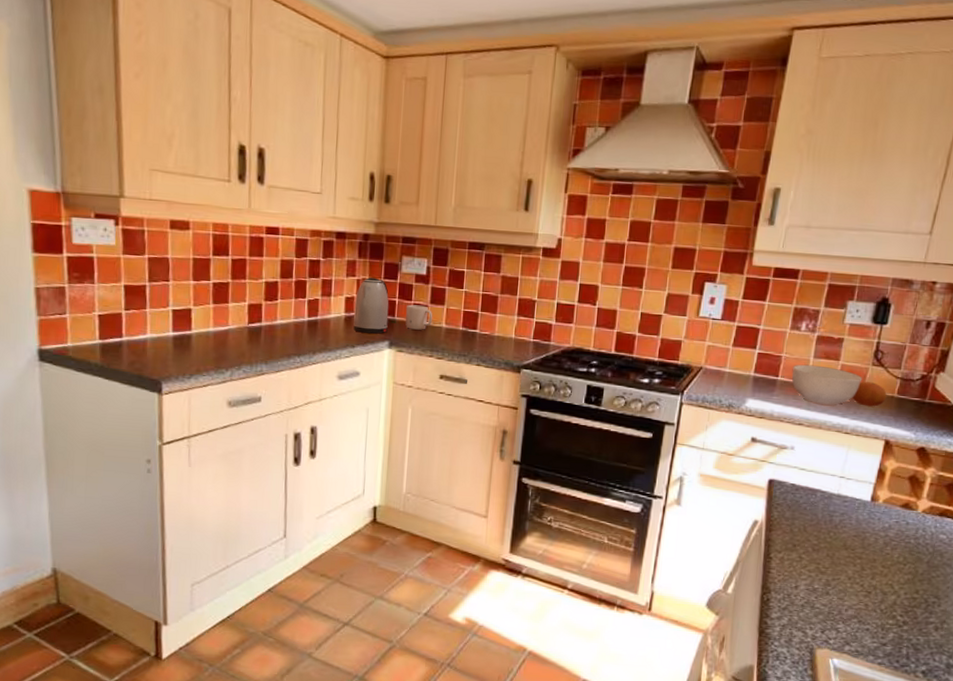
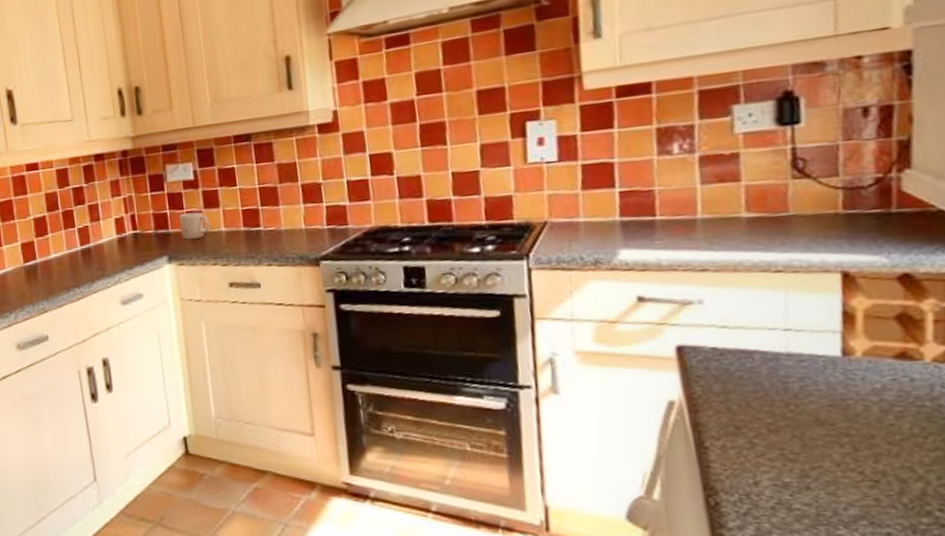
kettle: present [353,277,389,334] -> none [124,193,164,253]
bowl: present [791,364,863,406] -> none [672,191,783,242]
fruit: present [852,381,887,407] -> none [773,200,828,233]

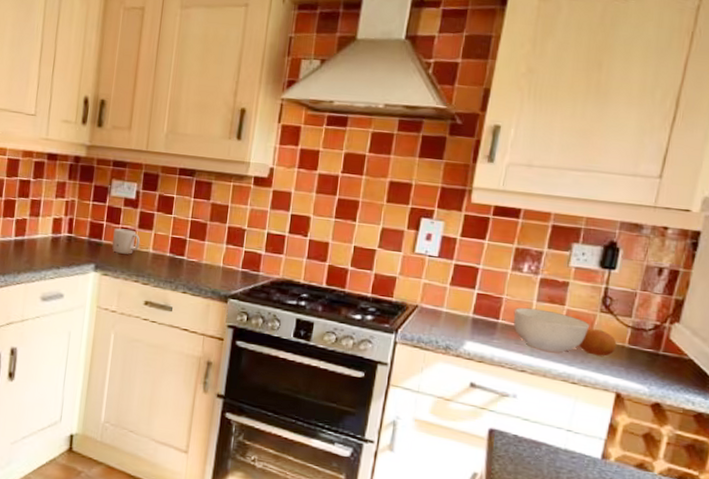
bowl: none [672,191,783,242] -> present [513,307,590,354]
fruit: none [773,200,828,233] -> present [579,328,617,357]

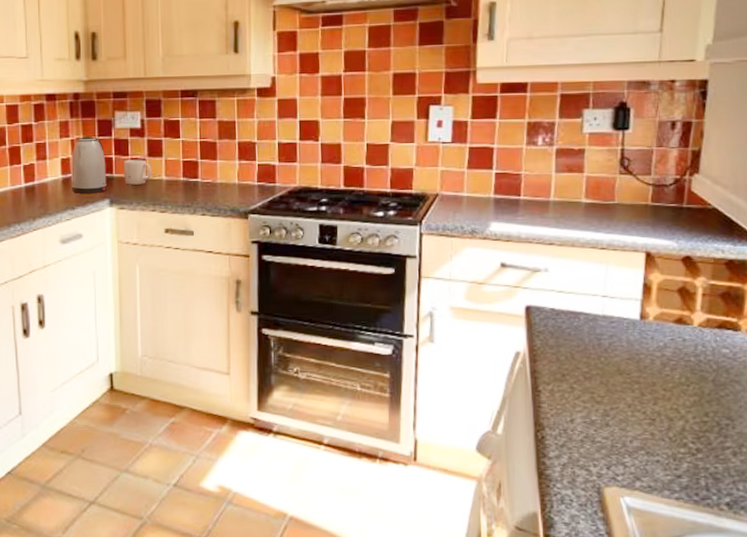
kettle: none [59,199,97,257] -> present [71,136,107,193]
bowl: present [513,307,590,354] -> none [534,180,611,222]
fruit: present [579,328,617,357] -> none [603,192,640,218]

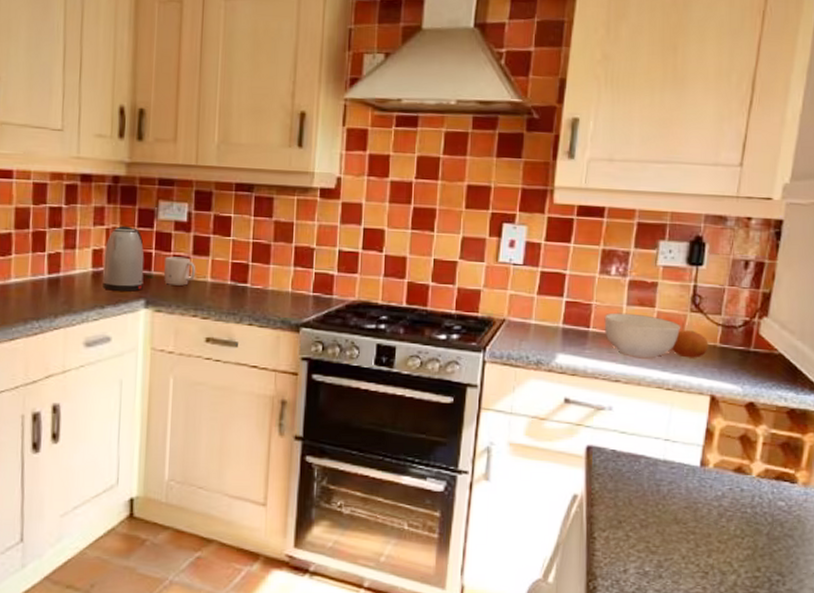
bowl: none [534,180,611,222] -> present [604,312,681,359]
fruit: none [603,192,640,218] -> present [672,330,709,358]

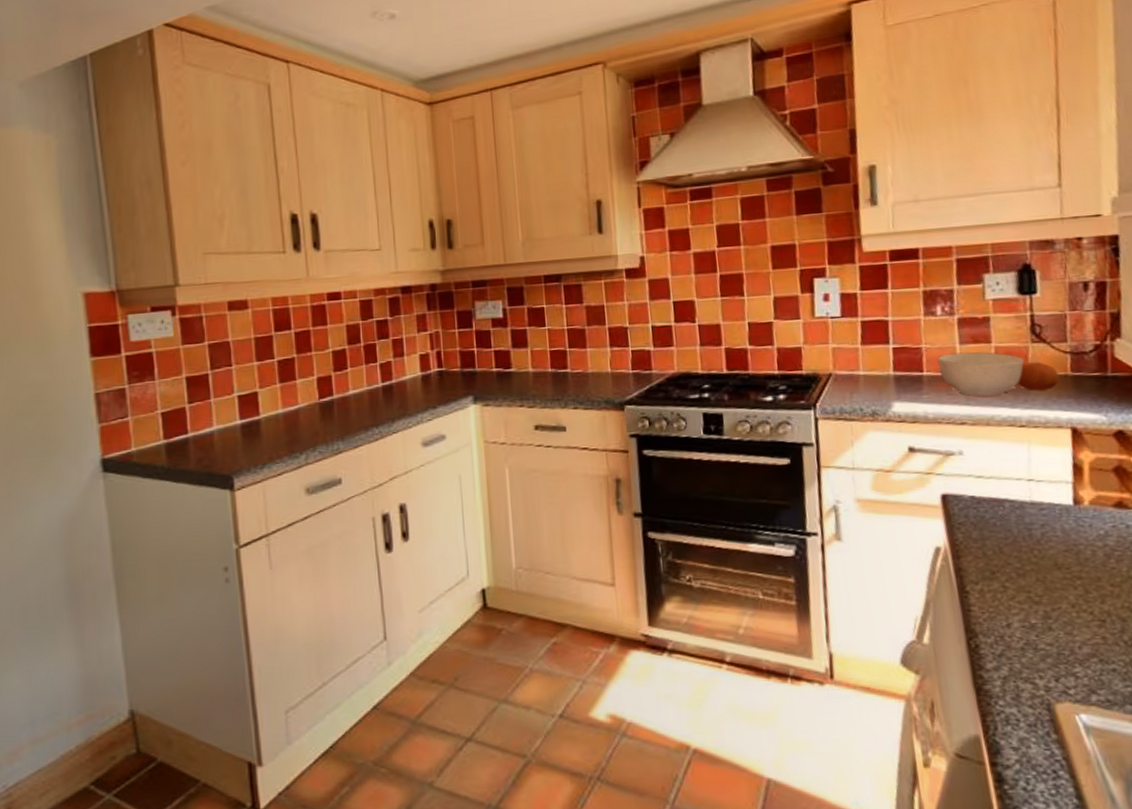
kettle: present [102,226,145,292] -> none [430,329,470,391]
mug: present [163,256,196,286] -> none [486,351,518,379]

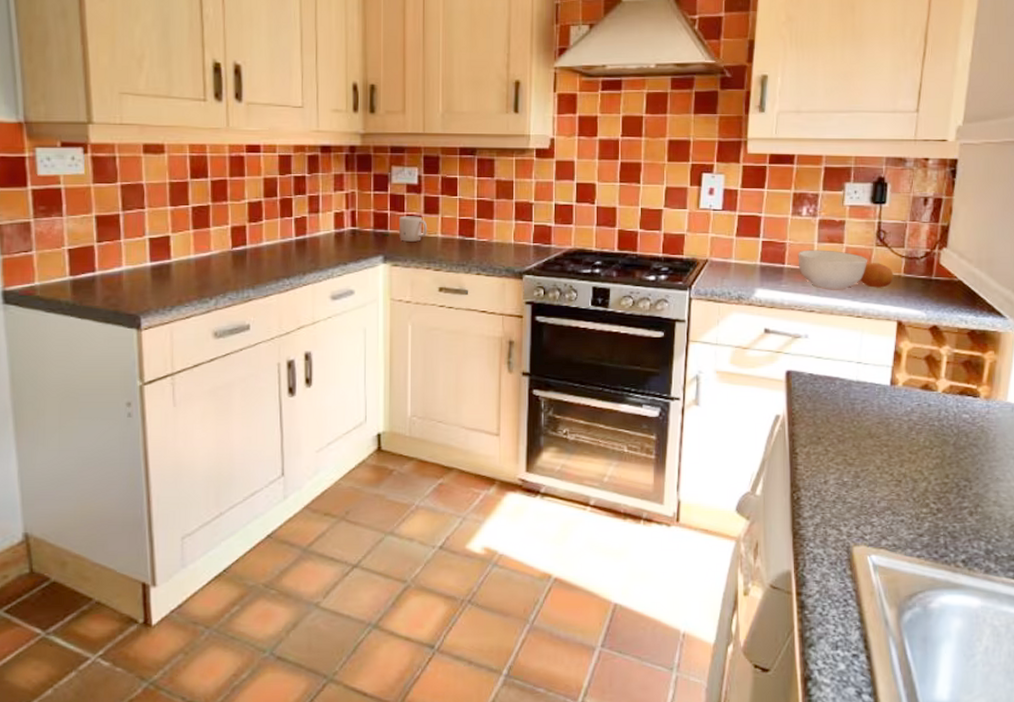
mug: none [486,351,518,379] -> present [398,216,428,242]

